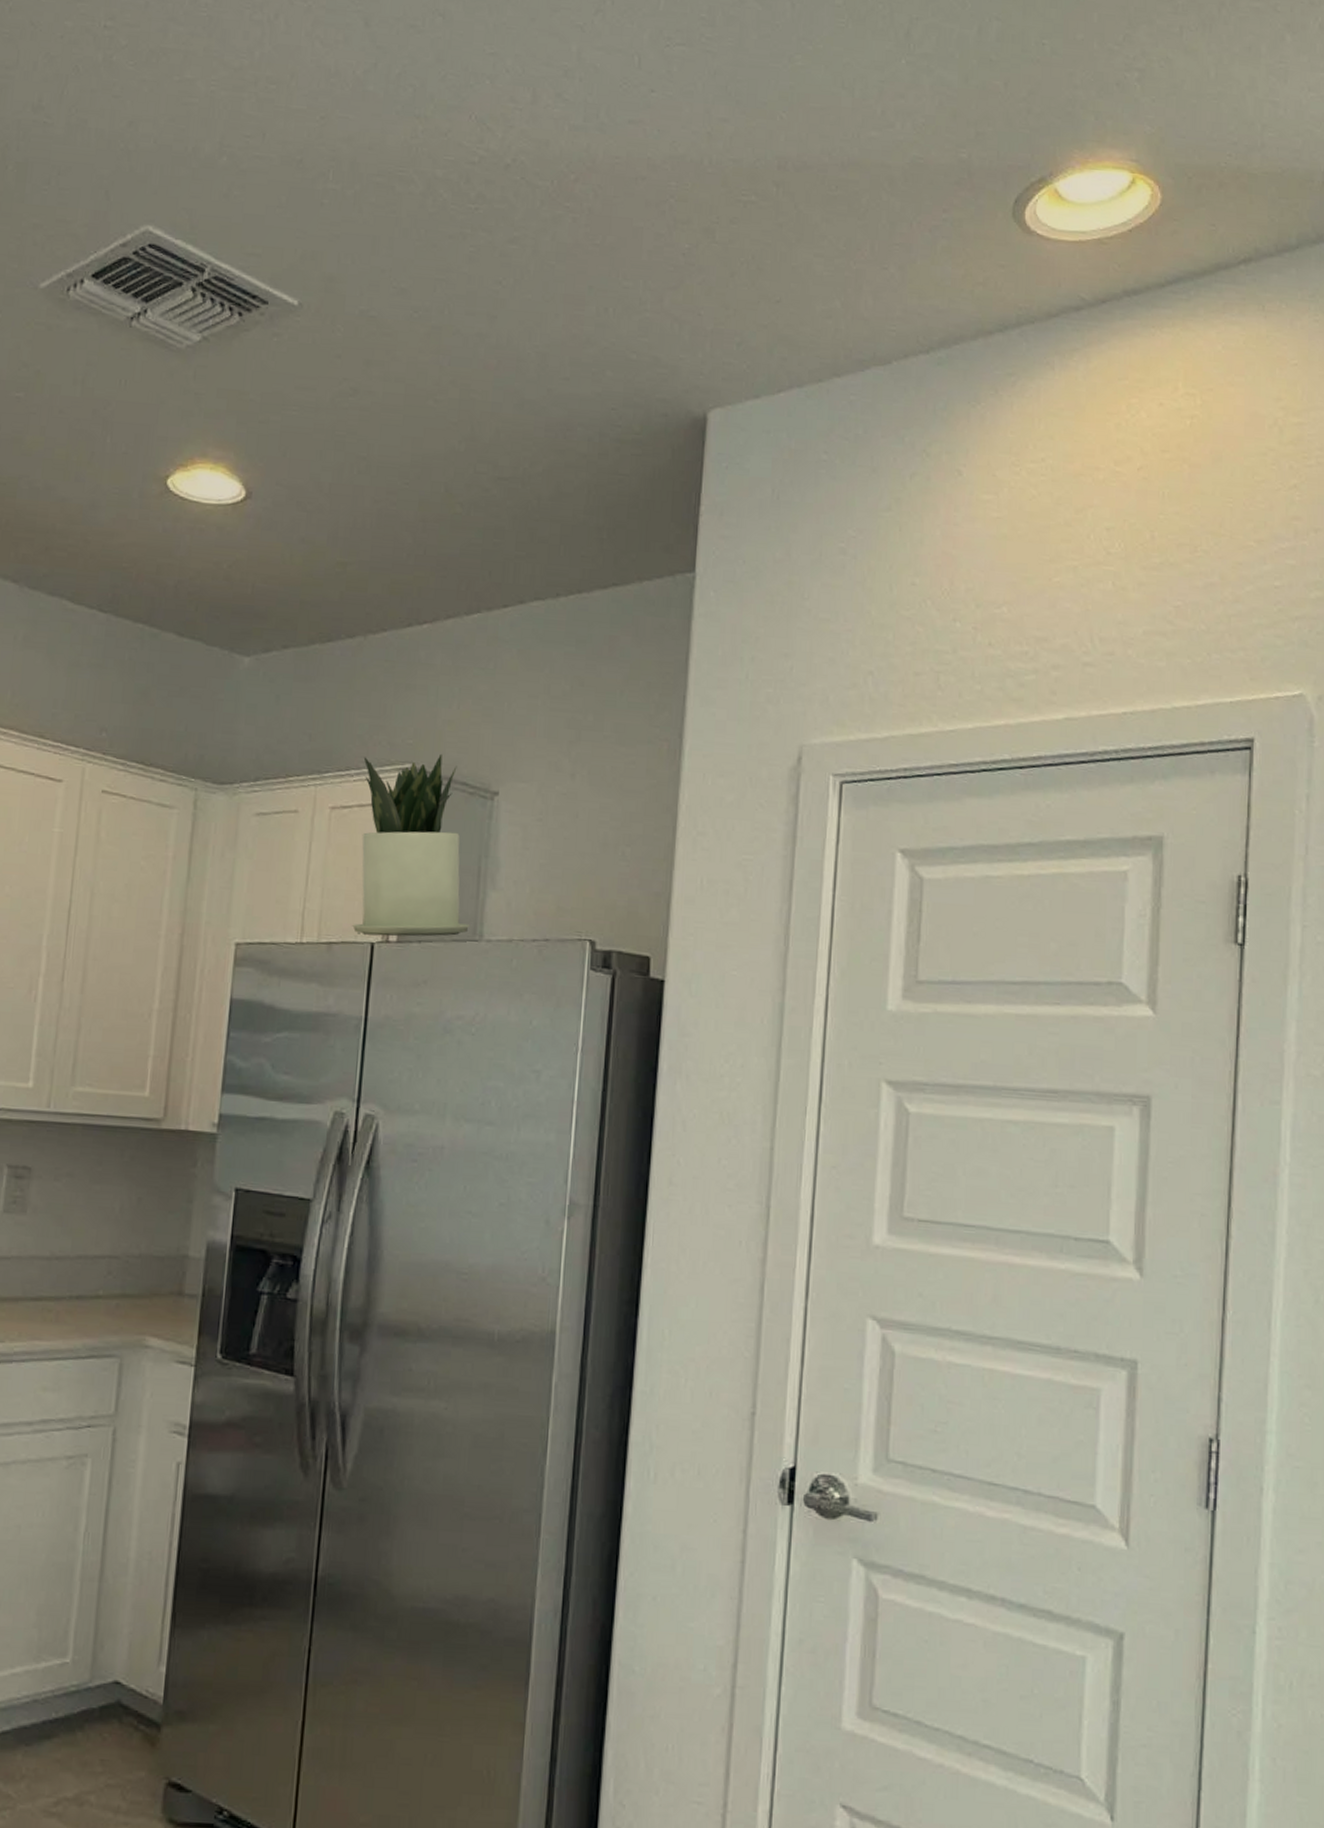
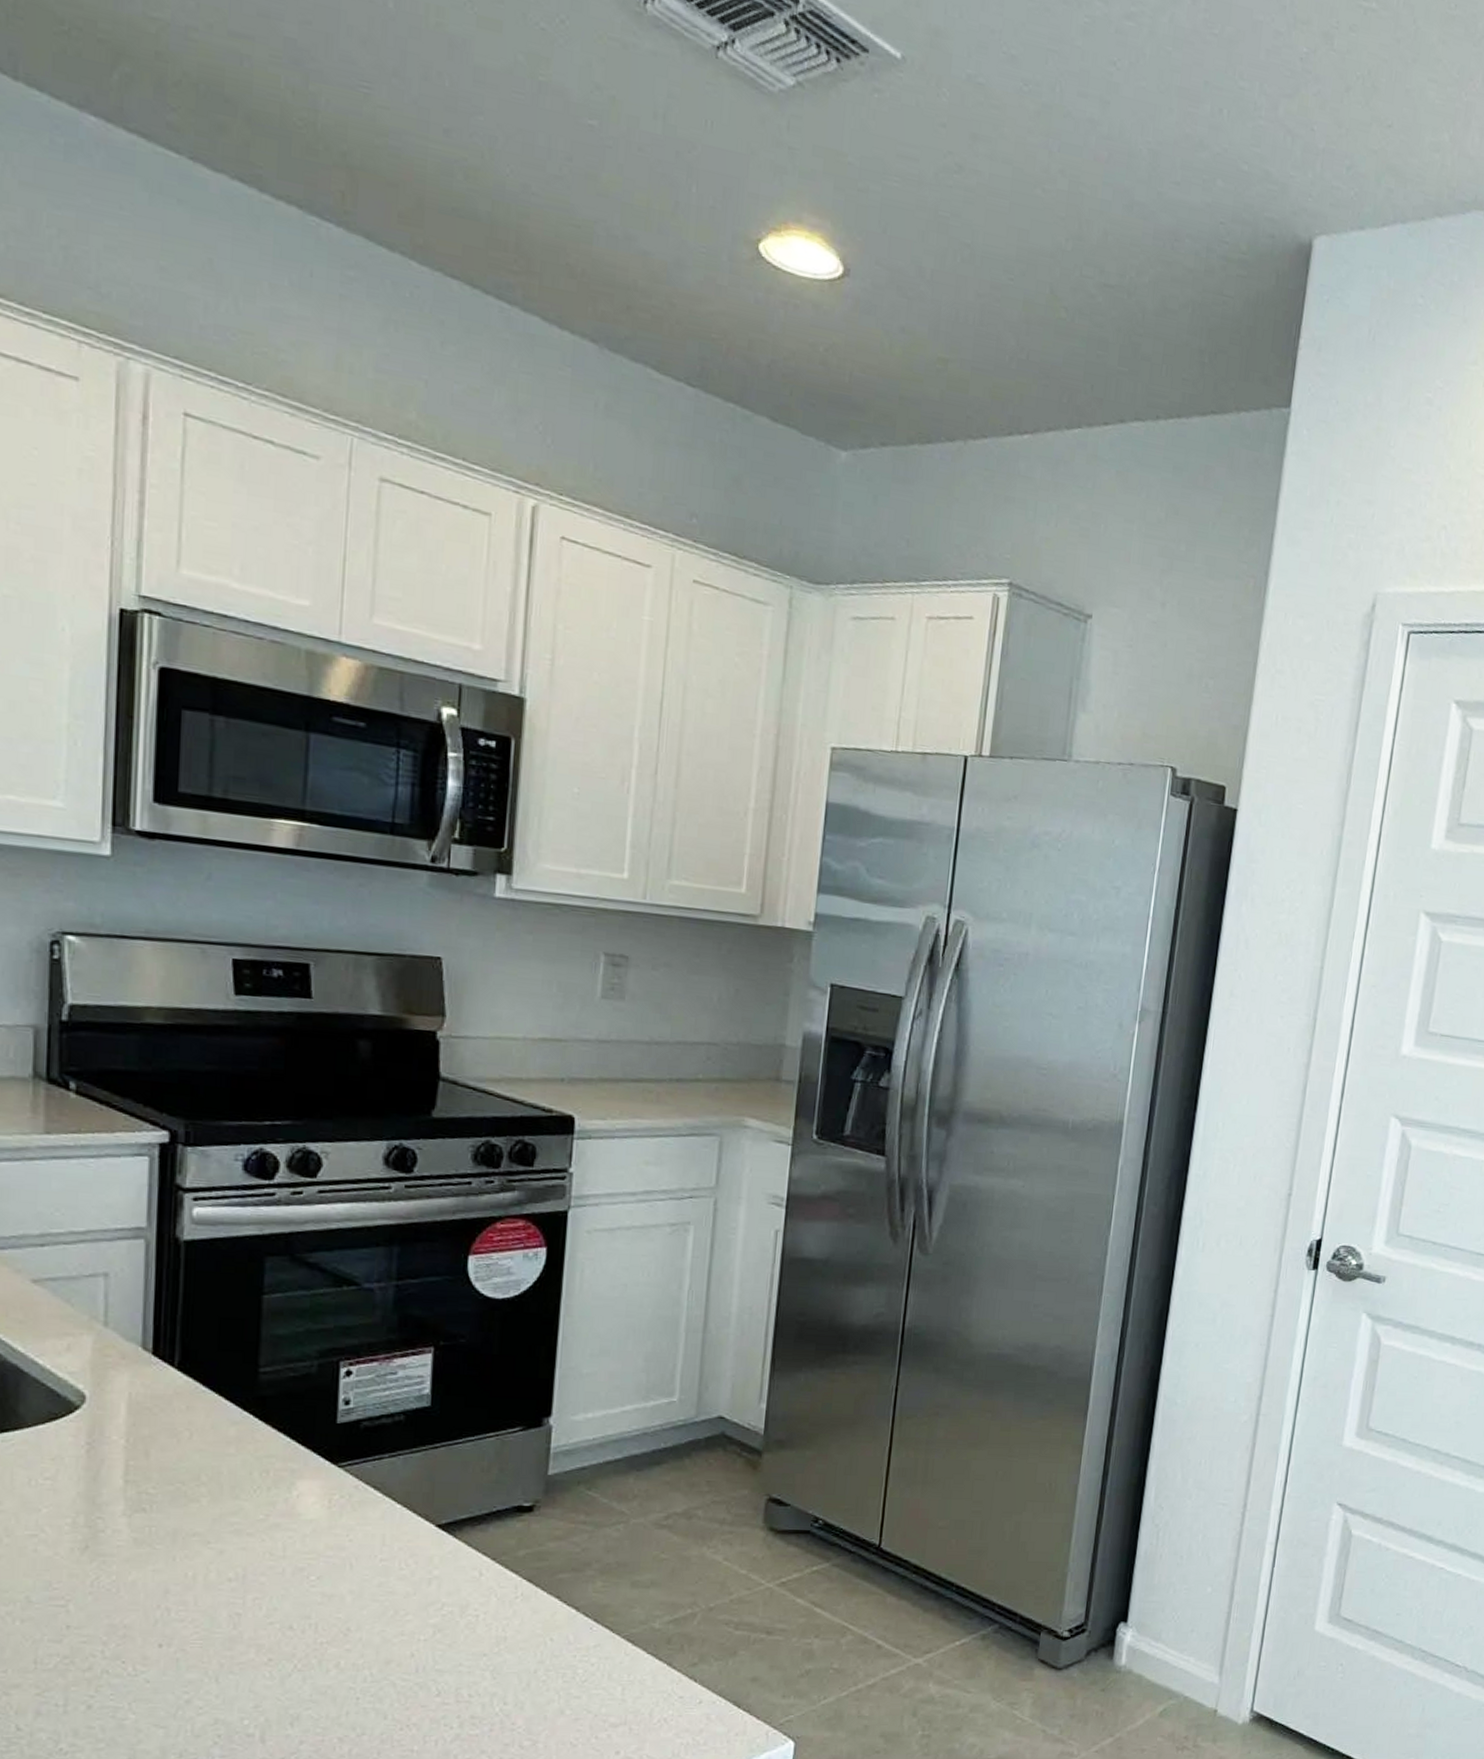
planter: present [351,753,471,937] -> none [945,568,1061,754]

